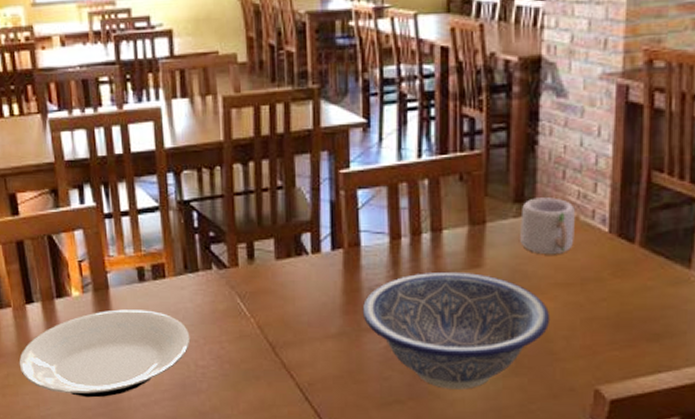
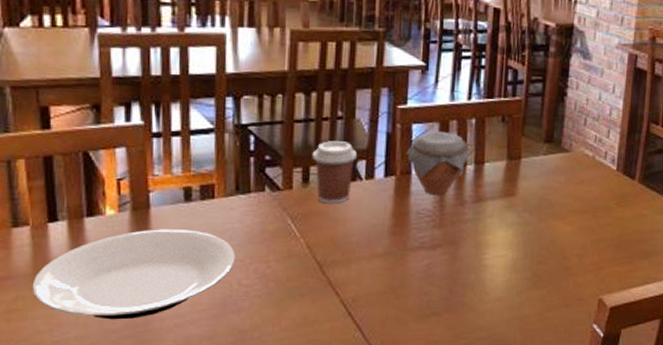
coffee cup: none [255,213,302,282] -> present [312,141,358,205]
jar: none [352,196,425,268] -> present [406,131,470,195]
decorative bowl: present [362,271,551,390] -> none [408,198,568,302]
mug: present [520,197,575,255] -> none [548,139,592,187]

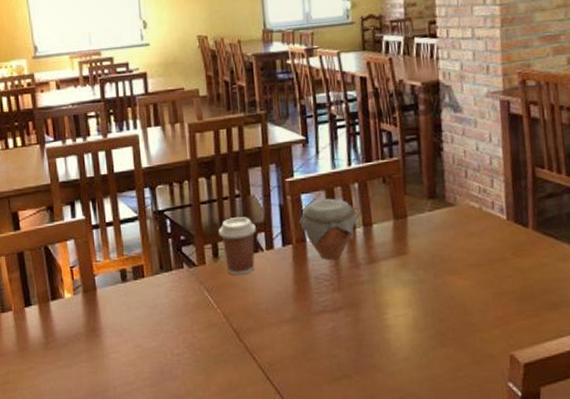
plate: present [32,229,236,320] -> none [18,306,167,389]

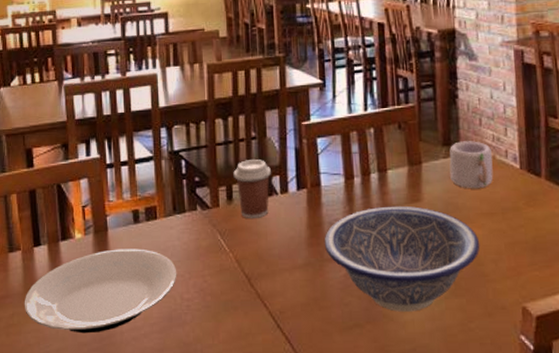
plate: none [18,306,167,389] -> present [24,249,177,334]
jar: present [298,198,358,259] -> none [314,143,373,204]
decorative bowl: none [310,259,467,362] -> present [324,205,480,312]
mug: none [435,193,480,241] -> present [449,141,494,189]

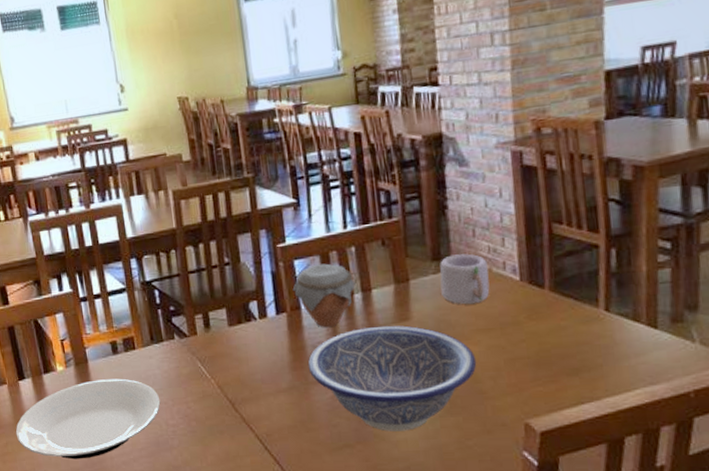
coffee cup: present [233,159,272,219] -> none [208,285,249,346]
jar: none [314,143,373,204] -> present [292,263,355,327]

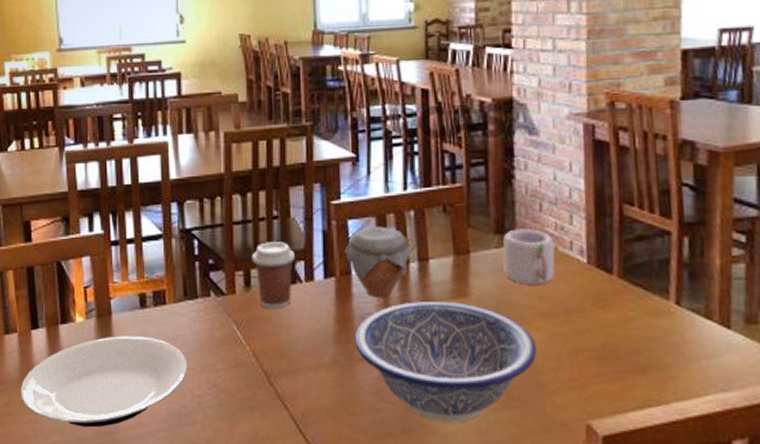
coffee cup: none [208,285,249,346] -> present [252,242,296,309]

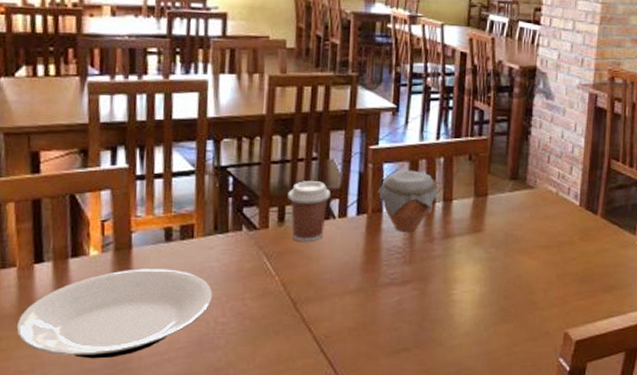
decorative bowl: present [354,300,538,423] -> none [379,235,534,337]
mug: present [502,229,555,285] -> none [513,176,556,223]

